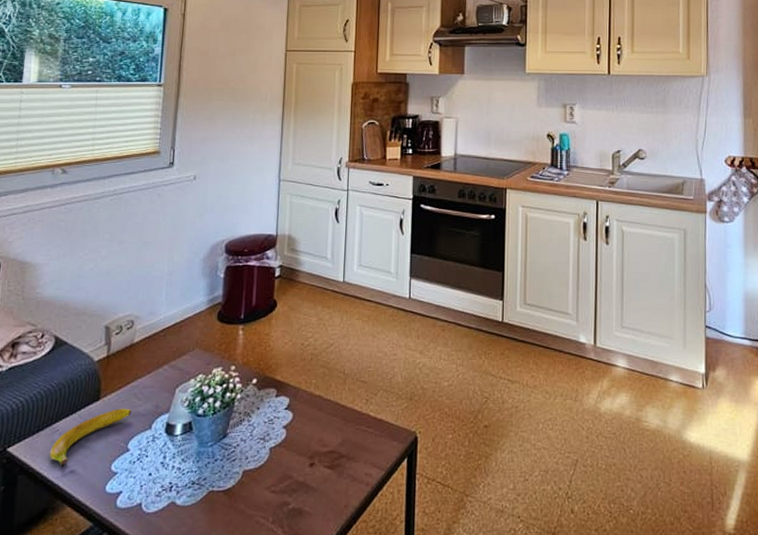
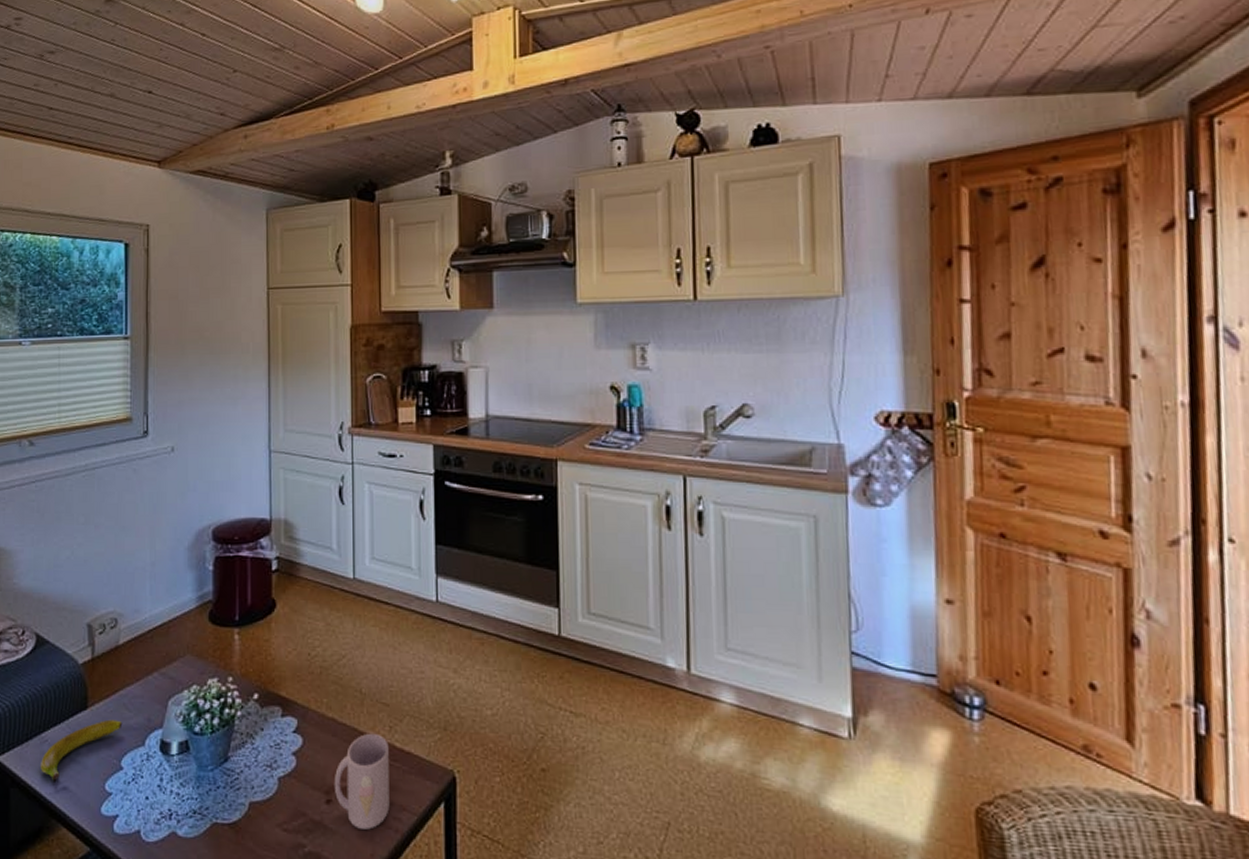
mug: none [317,406,365,485] -> present [334,733,390,830]

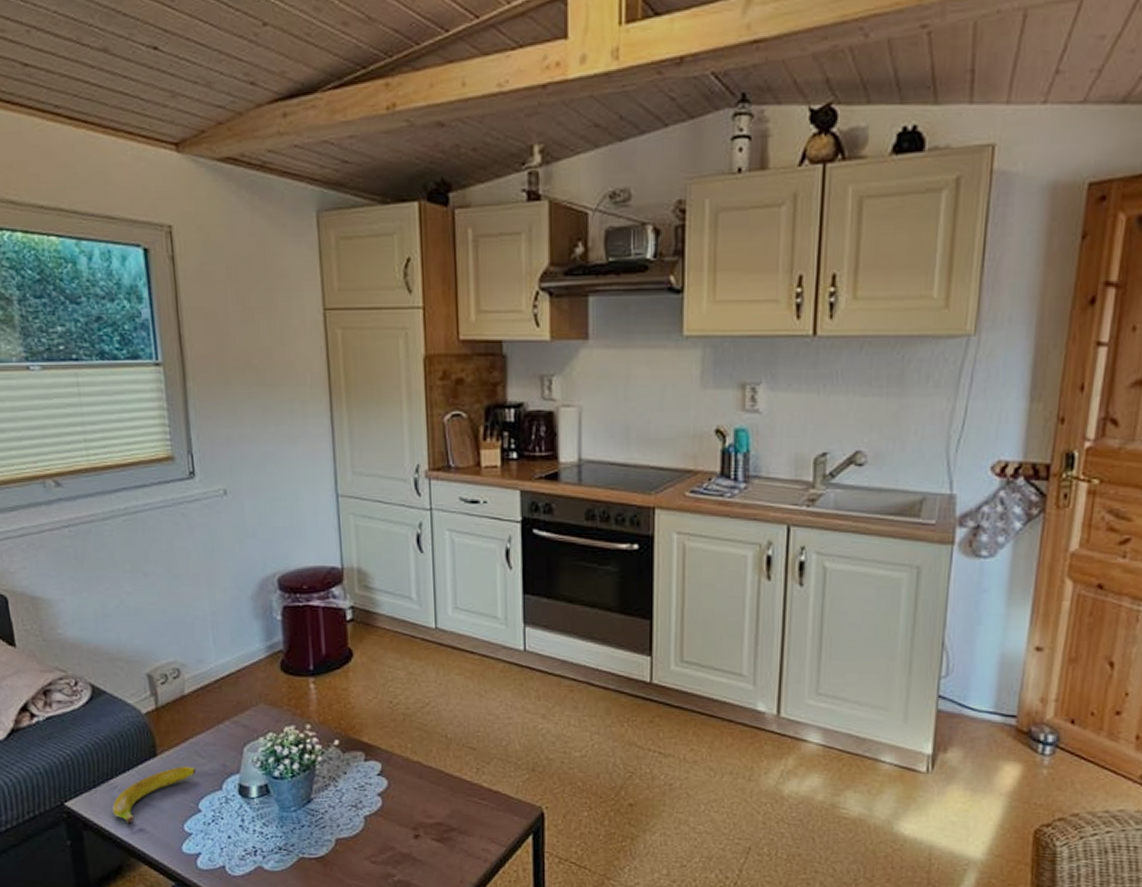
mug: present [334,733,390,830] -> none [421,775,478,860]

